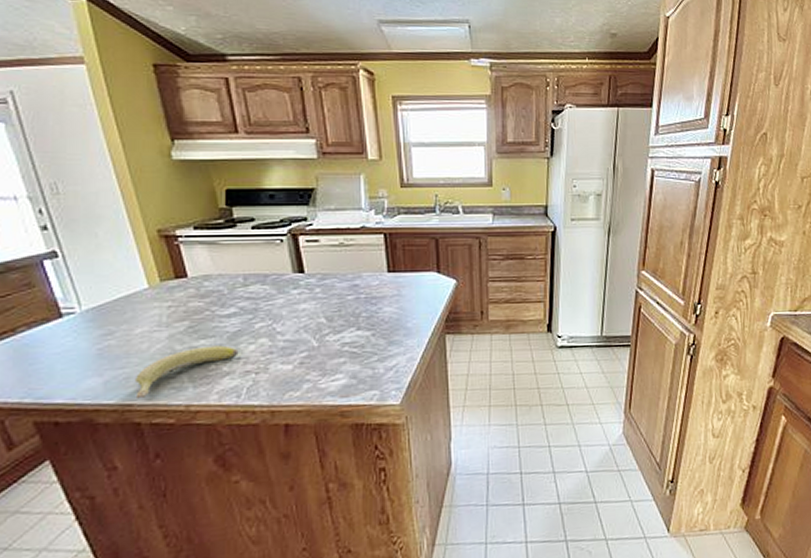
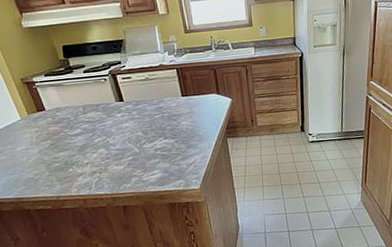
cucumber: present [135,345,239,400] -> none [22,155,87,194]

